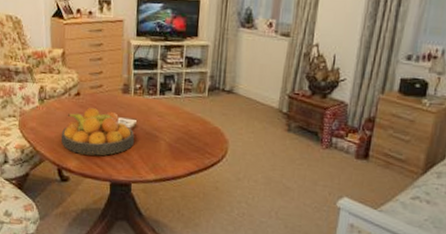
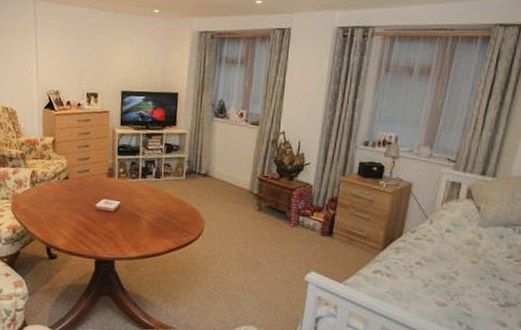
fruit bowl: present [61,108,134,156] -> none [50,190,118,235]

